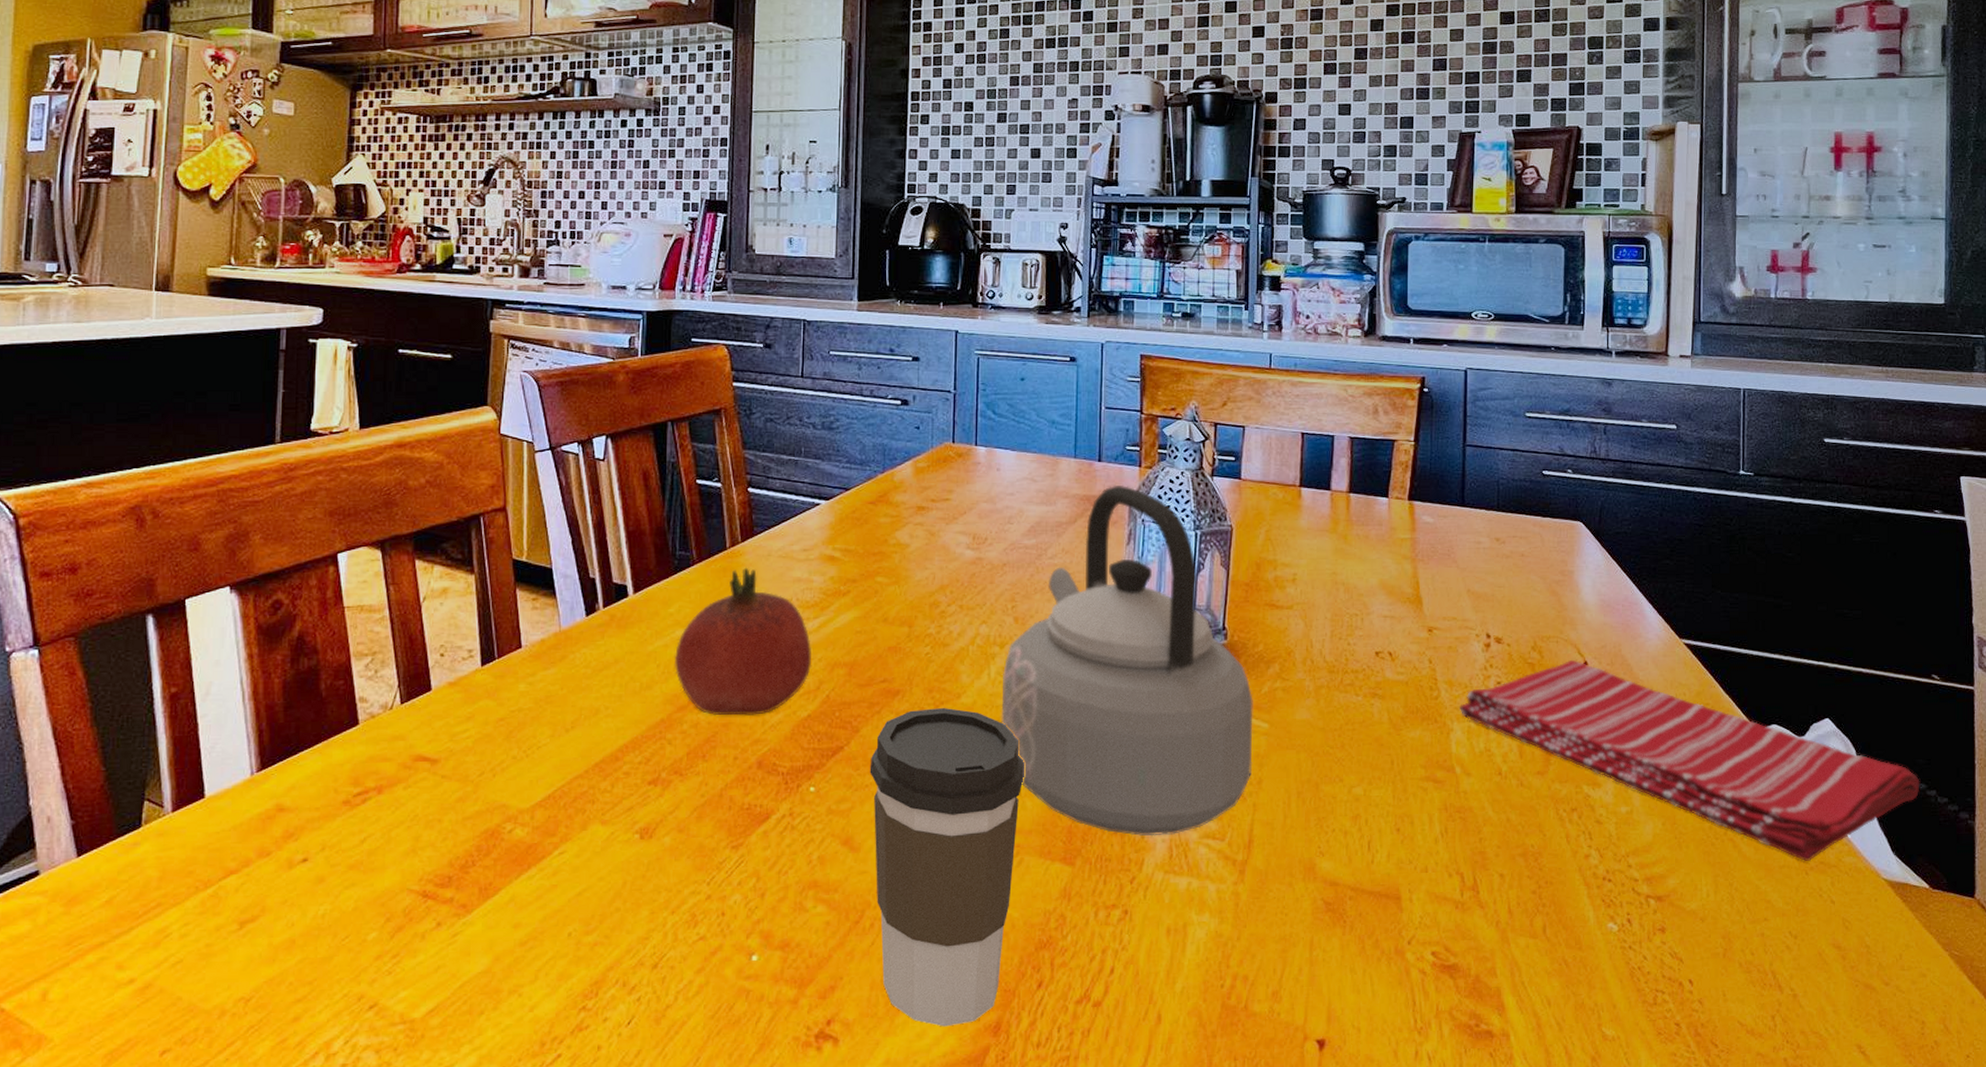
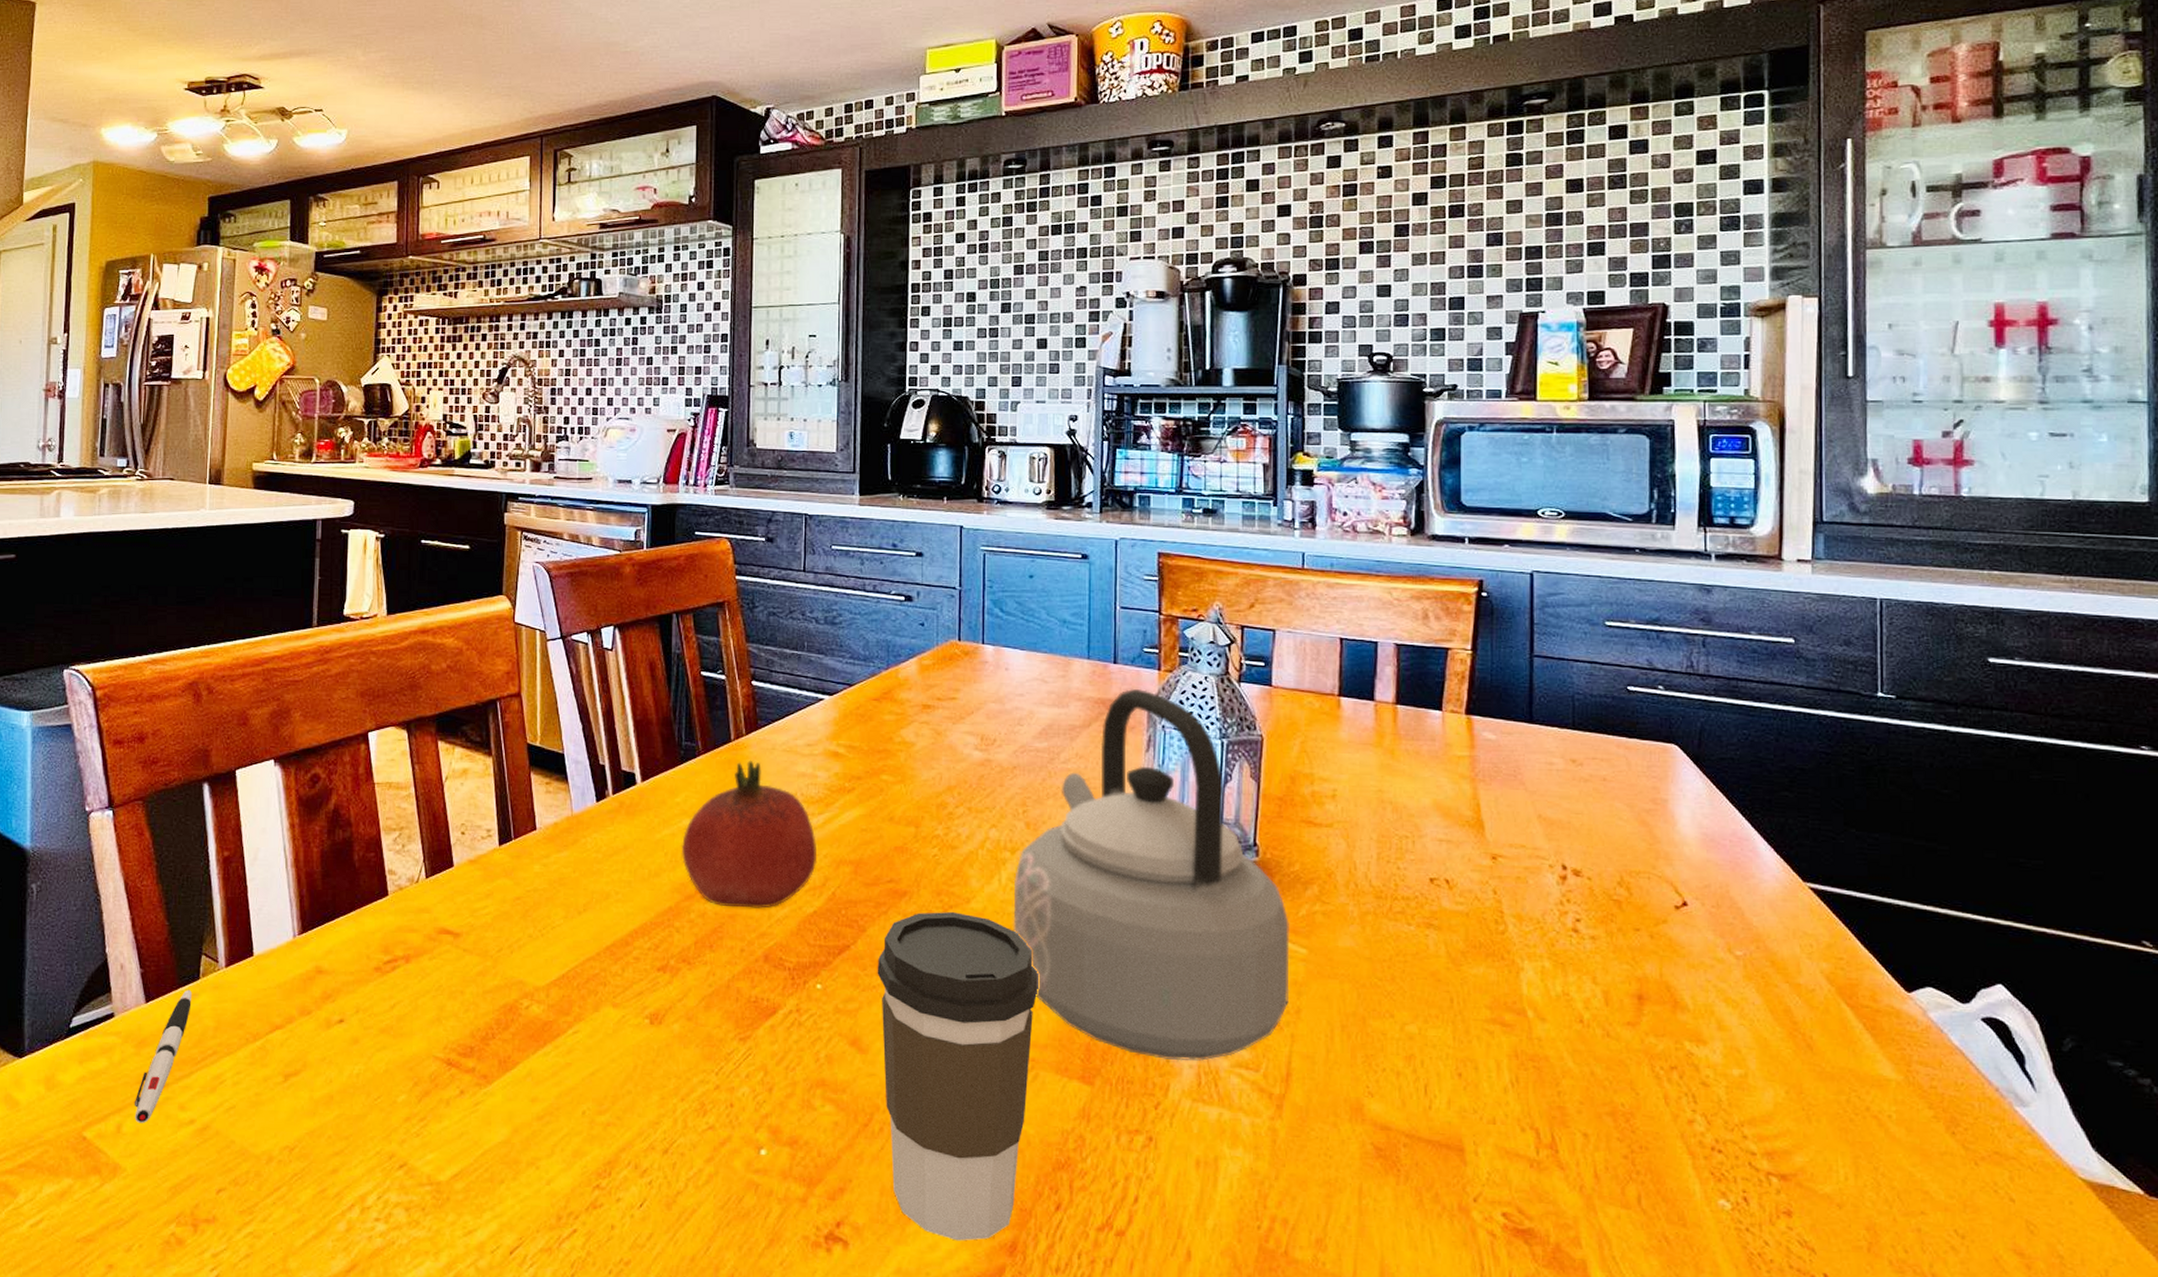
pen: none [63,839,132,988] -> present [134,989,192,1123]
dish towel: present [1460,659,1920,861] -> none [1531,898,2128,1149]

